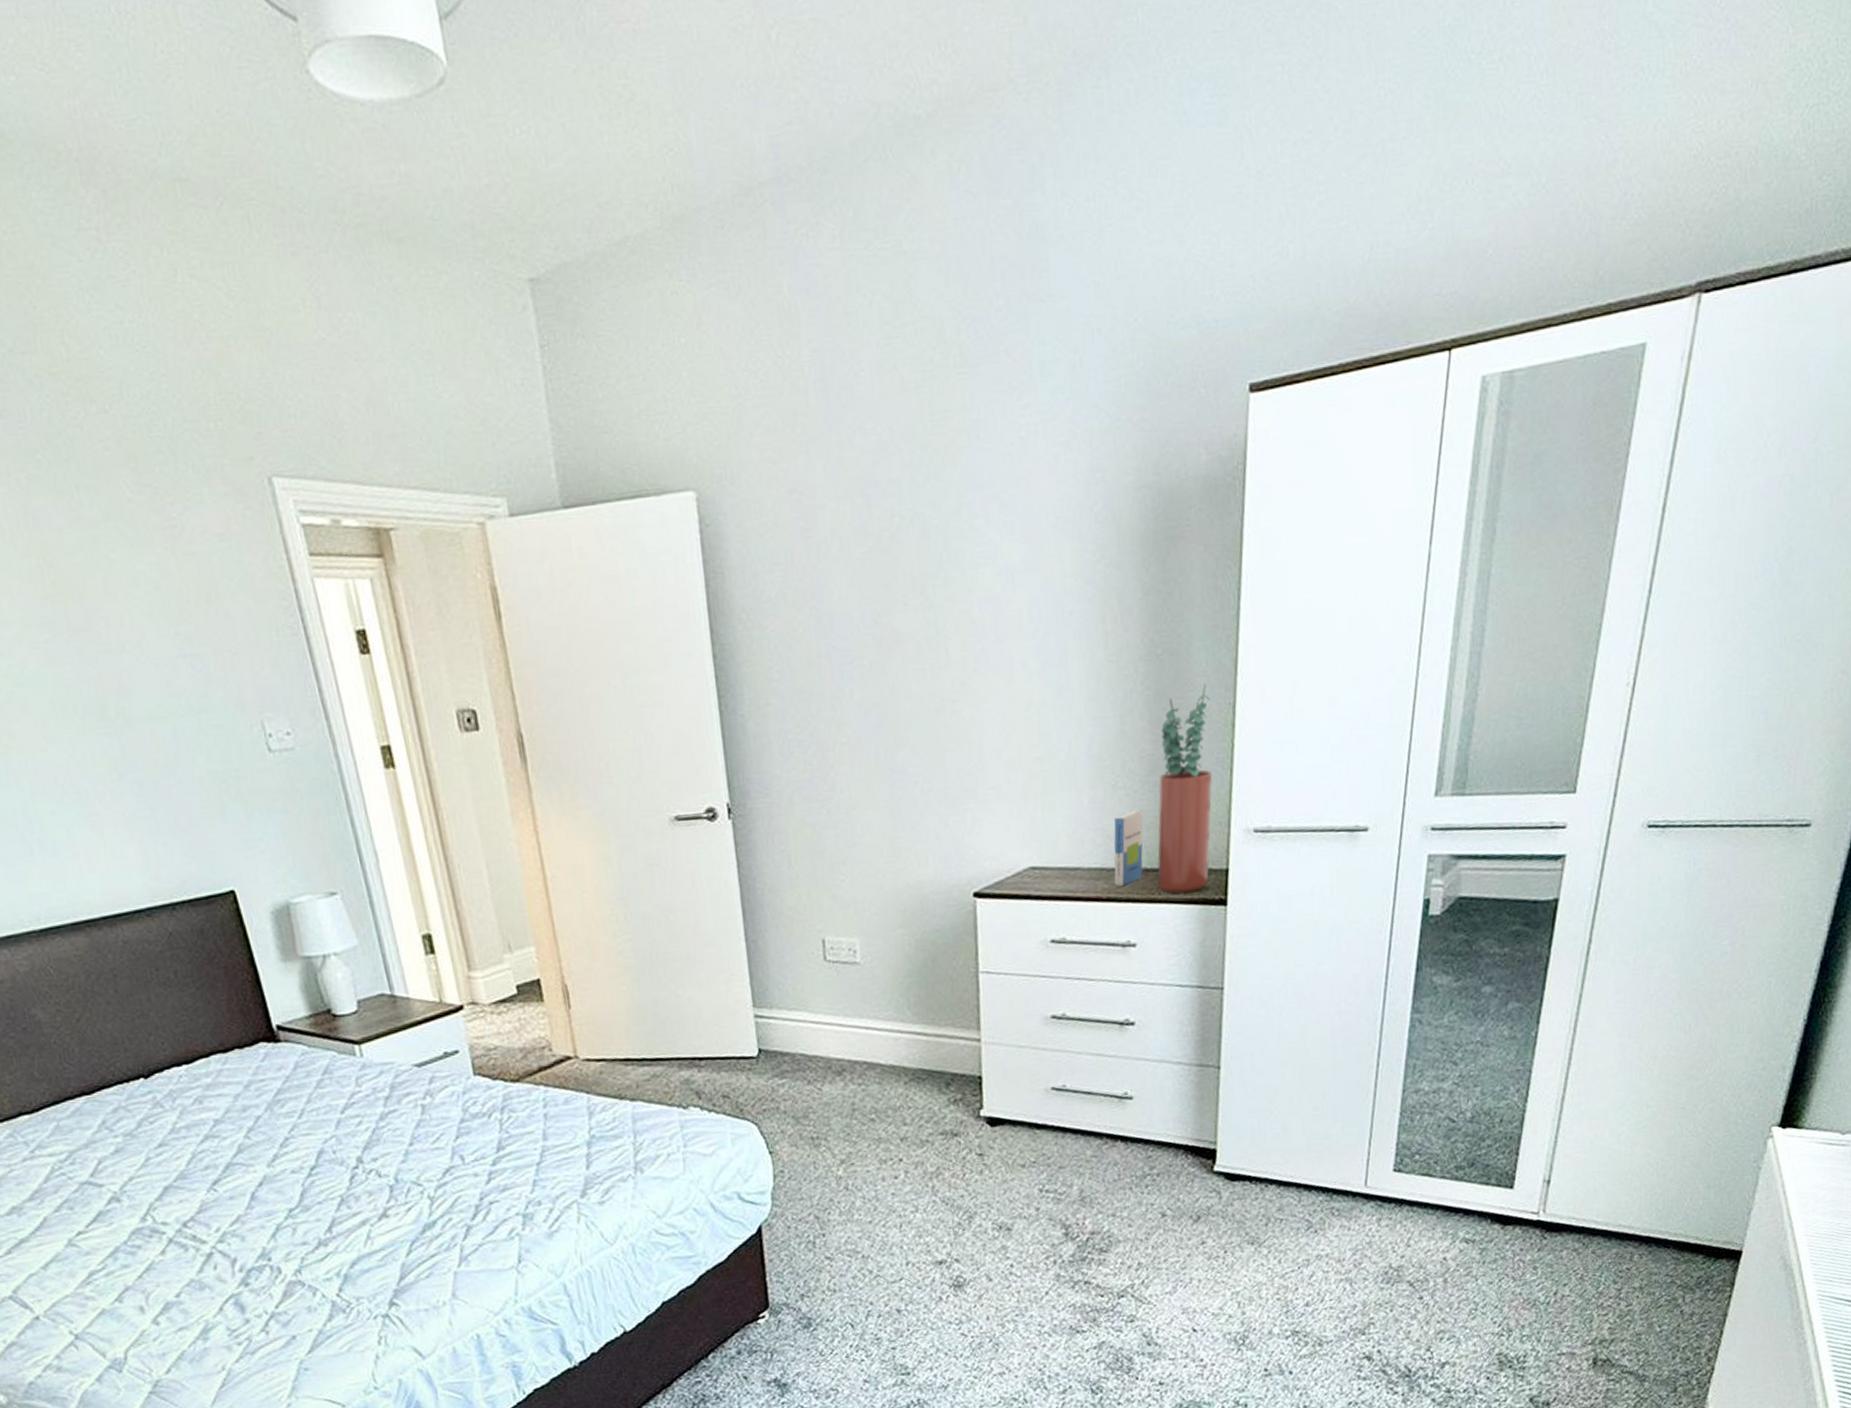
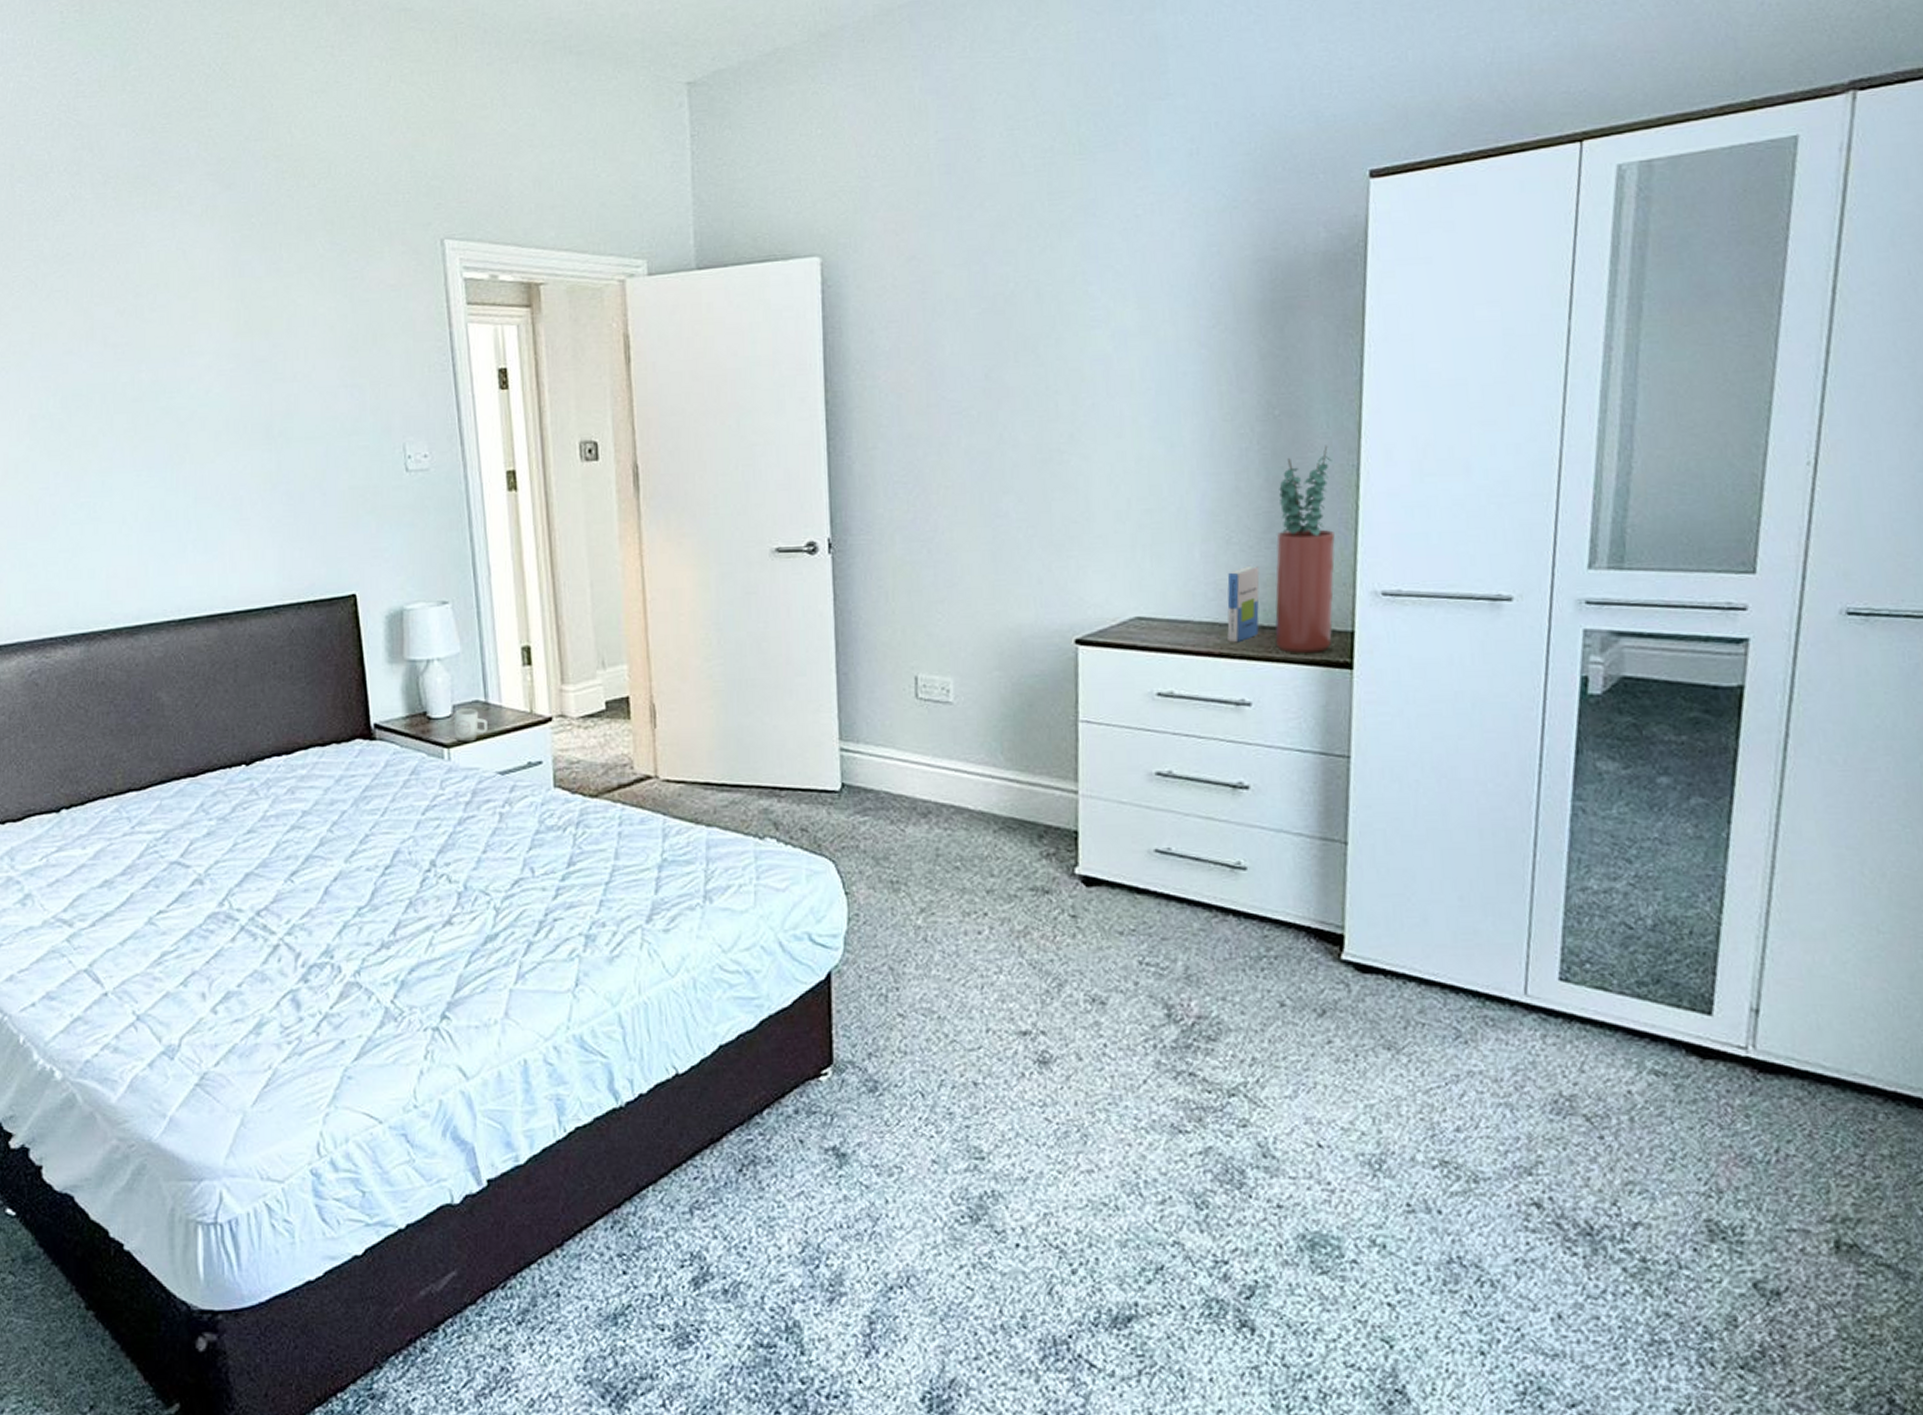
mug: none [361,1002,398,1038] -> present [454,708,488,742]

